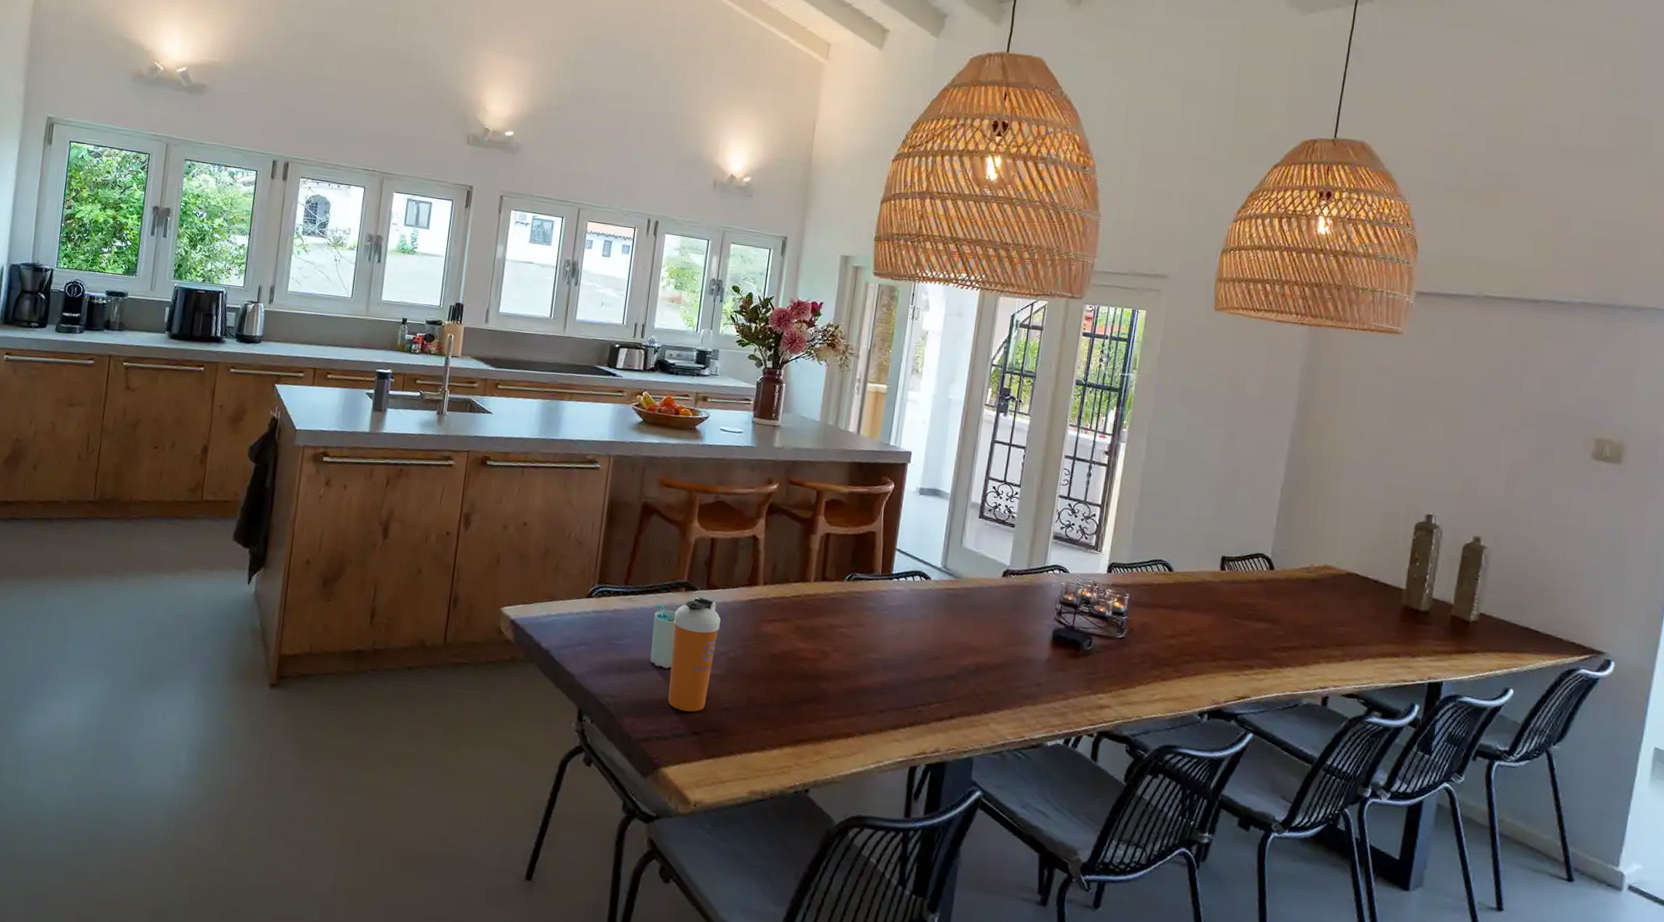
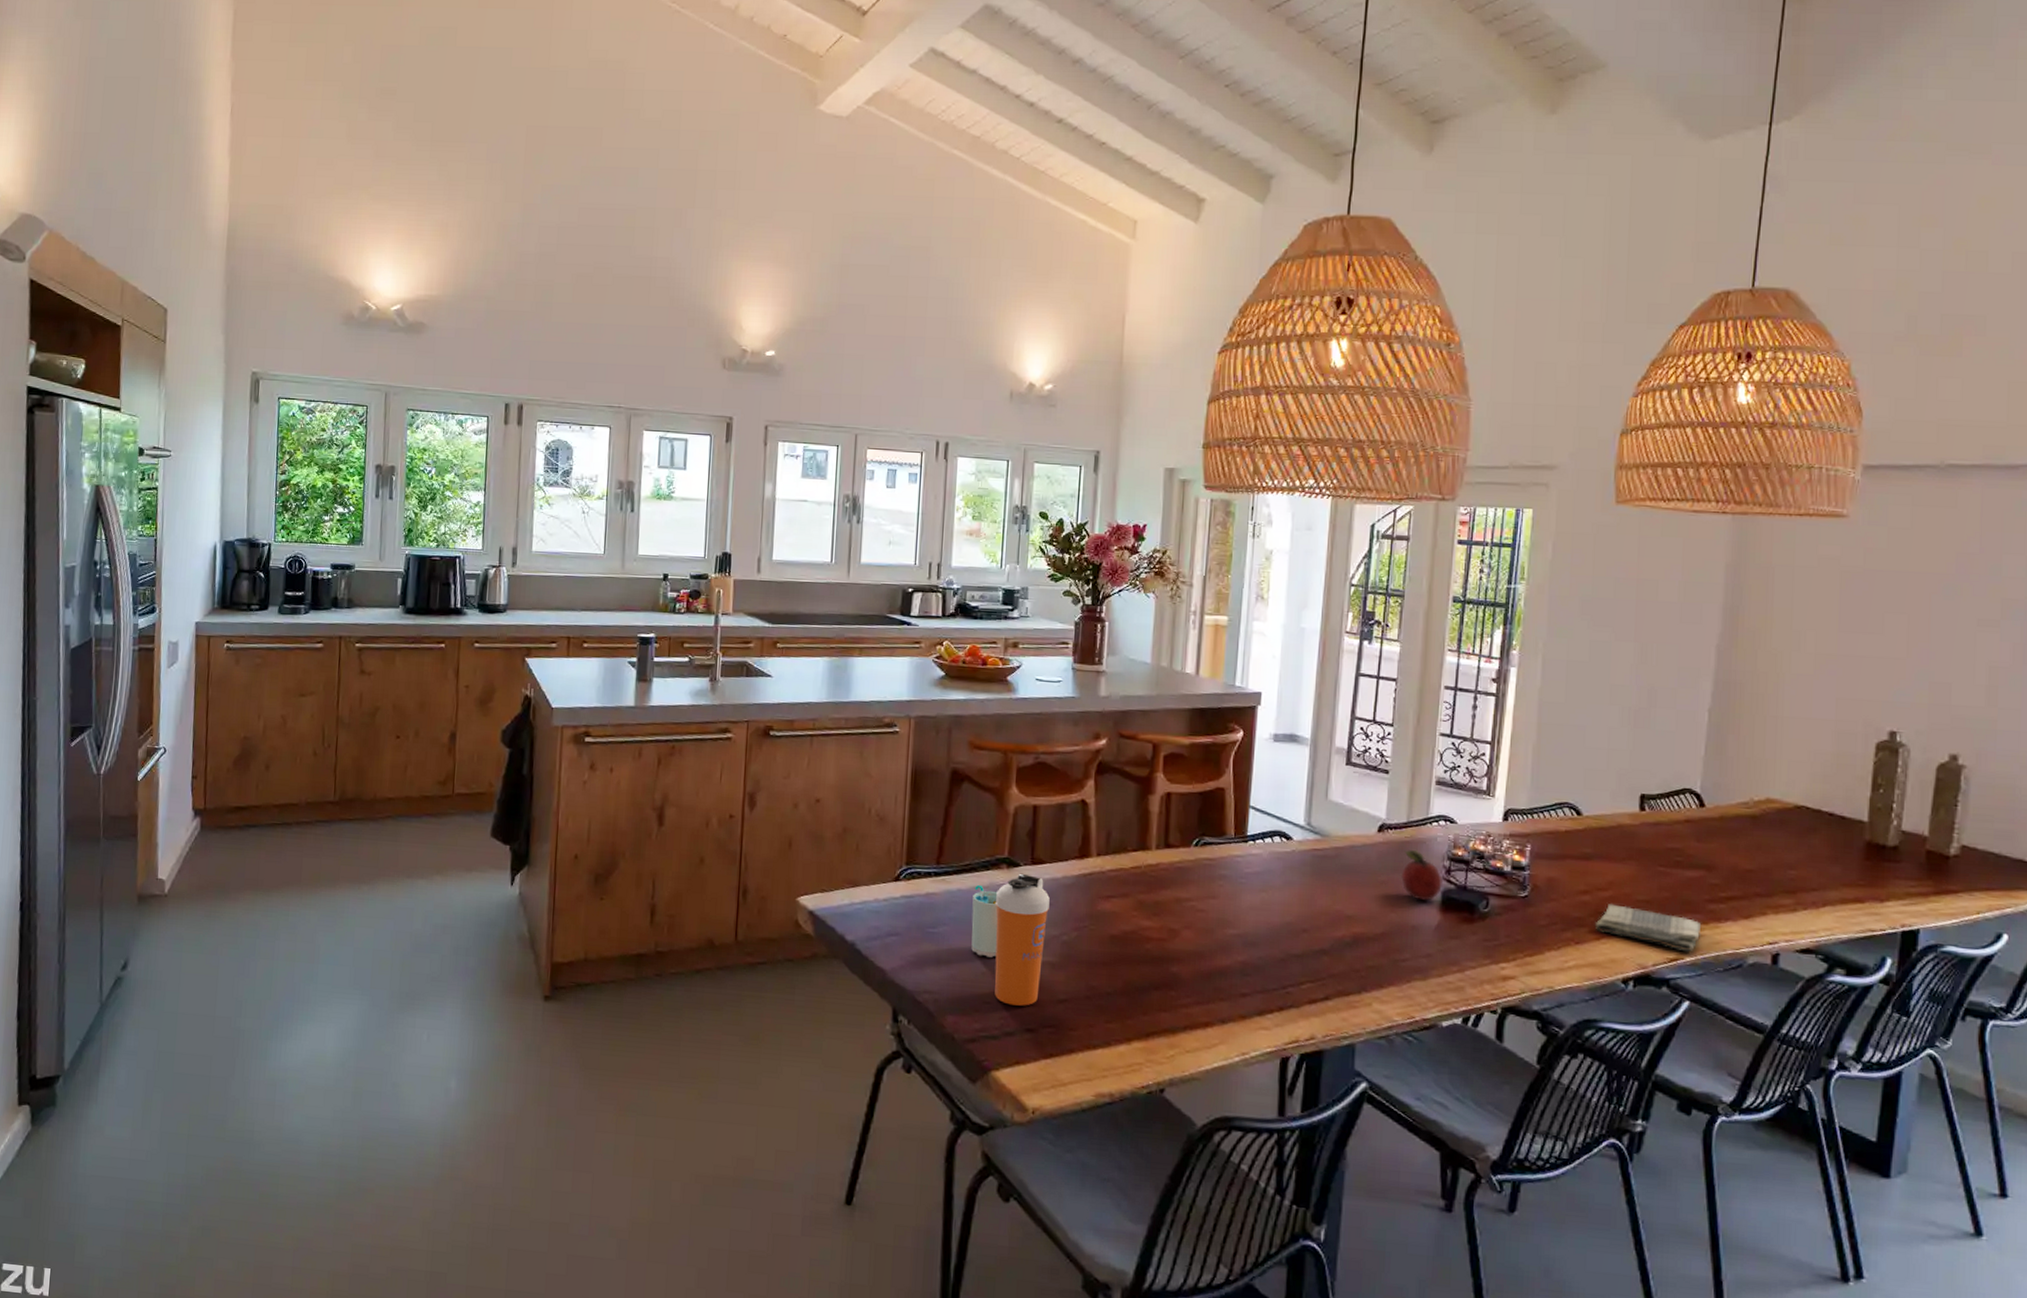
fruit: none [1019,593,1055,638] -> present [1400,850,1444,901]
dish towel: none [1179,648,1266,692] -> present [1596,904,1702,952]

